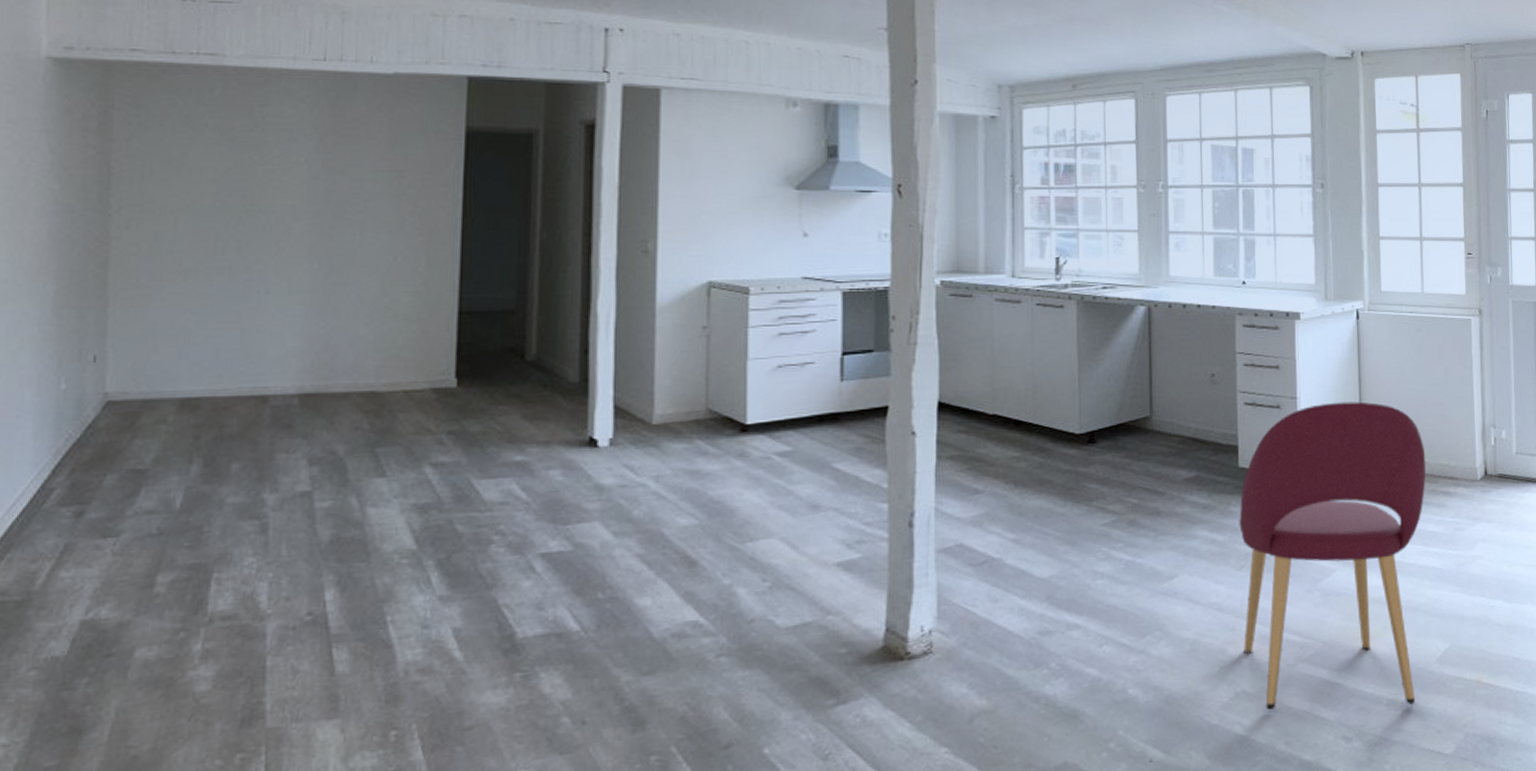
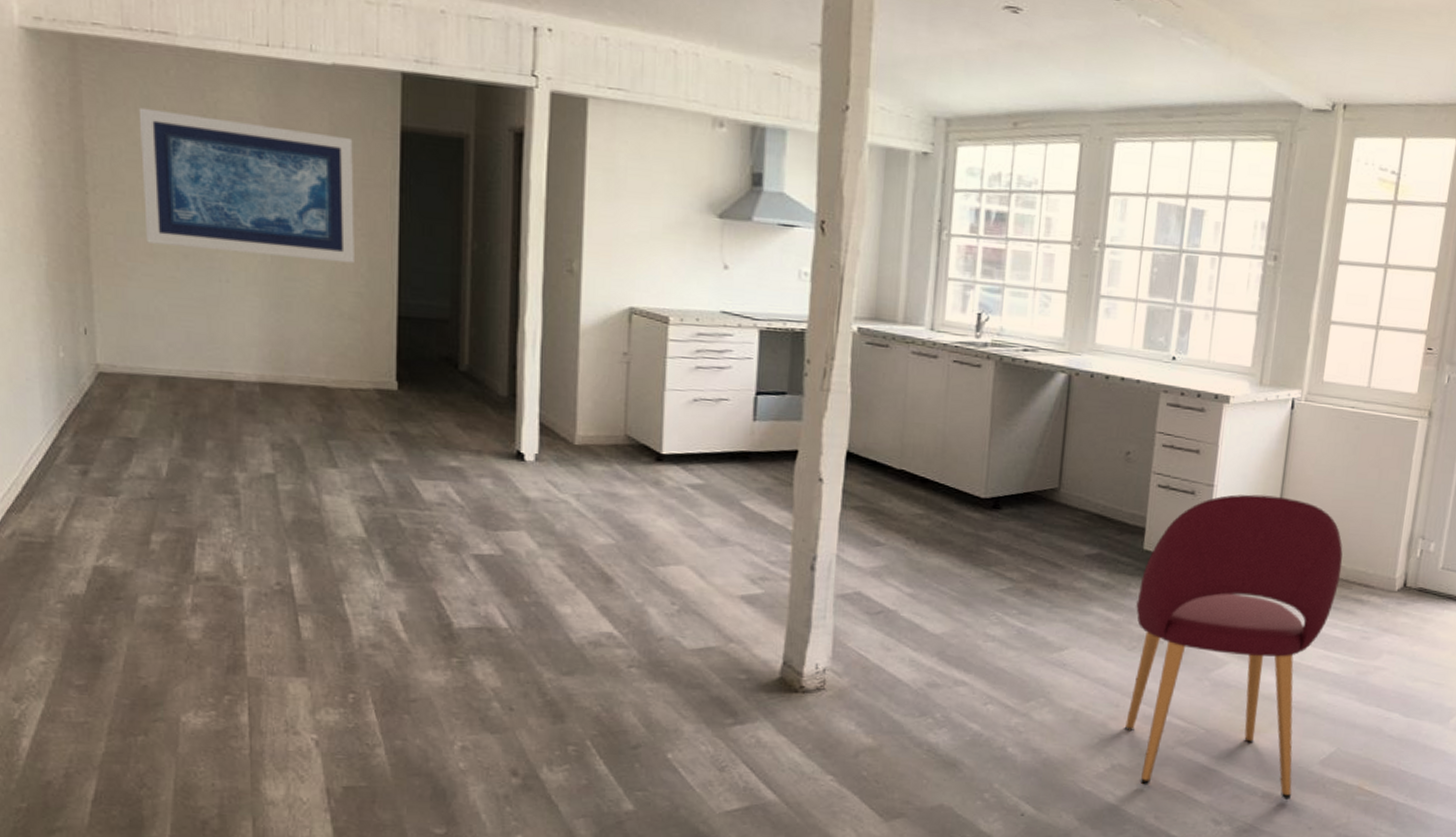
wall art: none [175,127,414,263] -> present [138,107,354,264]

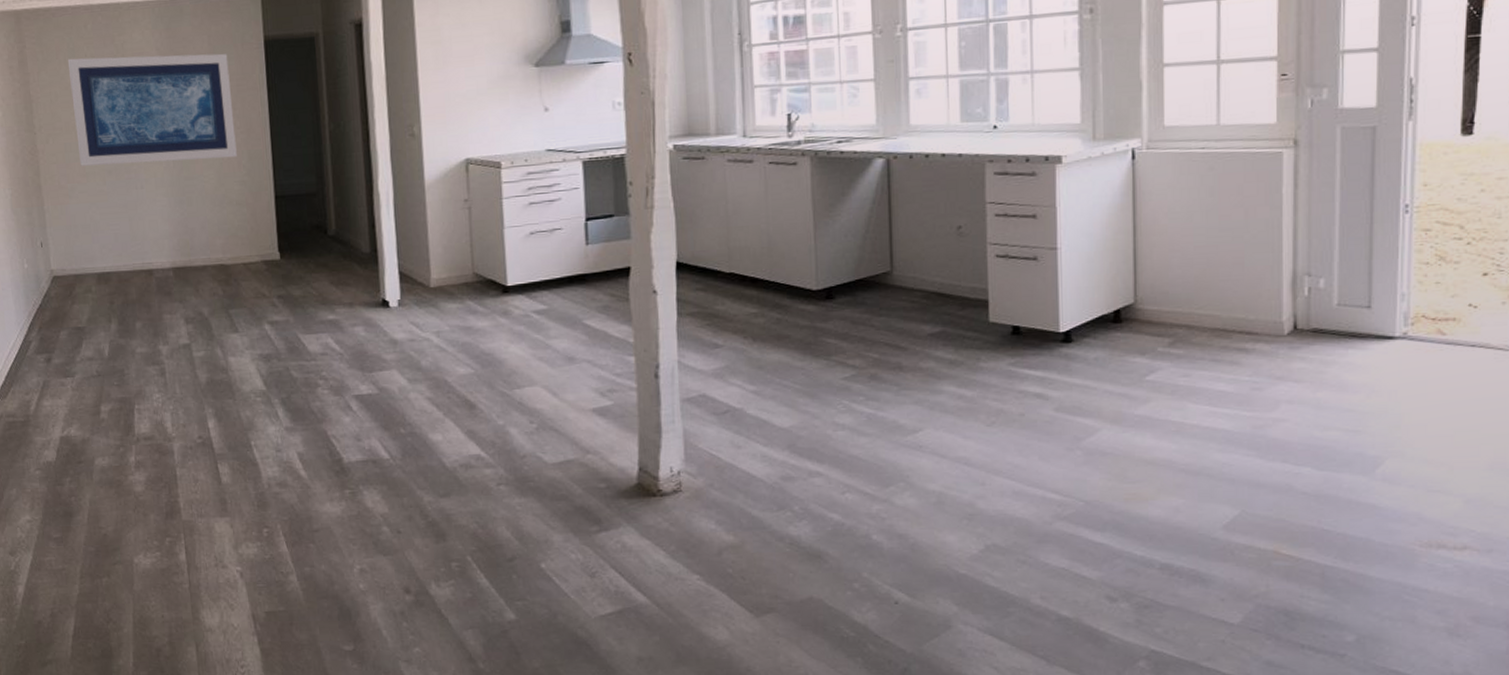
dining chair: present [1125,494,1343,800] -> none [989,250,1217,570]

